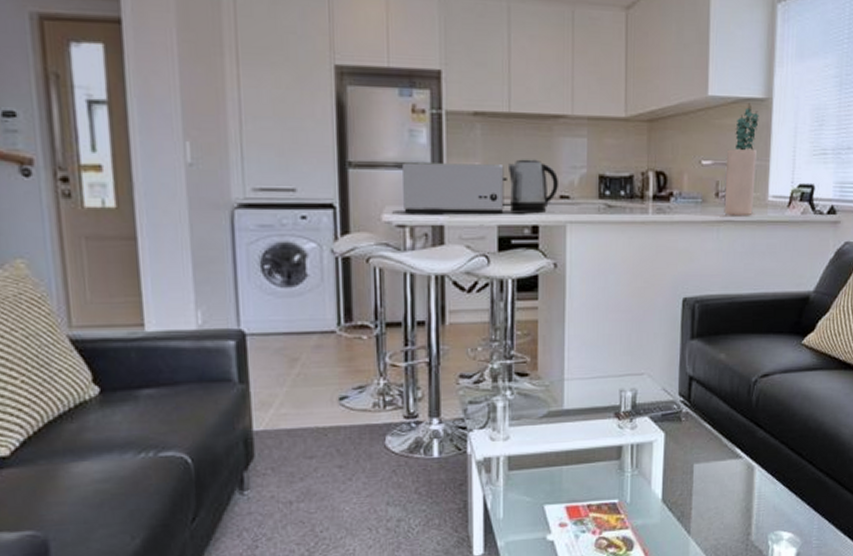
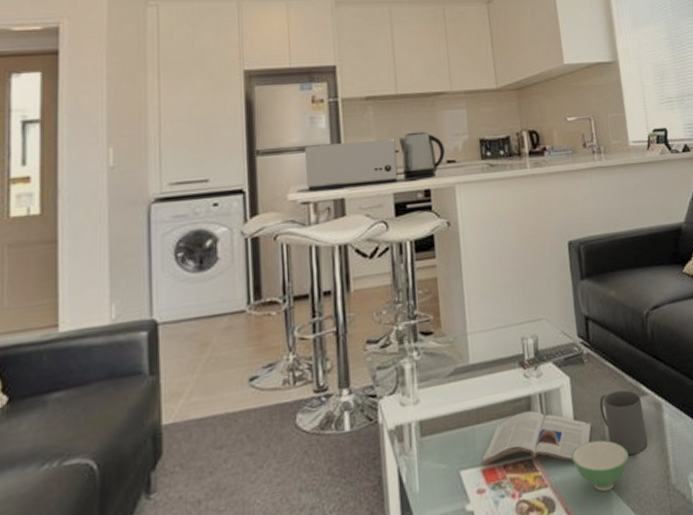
magazine: none [567,459,680,510] -> present [482,410,592,465]
bowl: none [655,493,714,539] -> present [571,439,629,492]
cup: none [691,451,735,511] -> present [599,389,648,456]
vase: present [724,103,759,216] -> none [587,66,618,163]

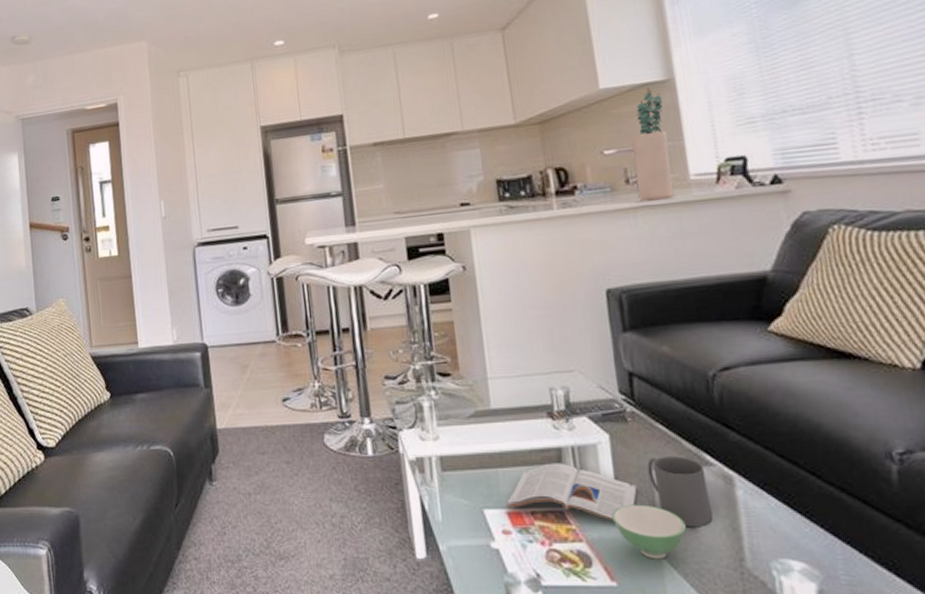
toaster: present [304,139,399,192] -> none [317,184,409,236]
kettle: present [398,131,445,181] -> none [408,174,458,225]
vase: none [587,66,618,163] -> present [631,87,674,201]

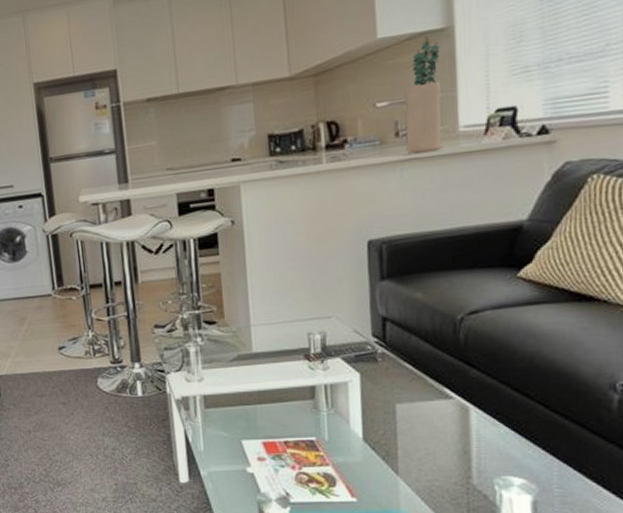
magazine: present [507,462,638,522] -> none [263,399,382,448]
bowl: present [611,504,687,560] -> none [356,433,423,479]
cup: present [647,456,713,528] -> none [392,391,447,452]

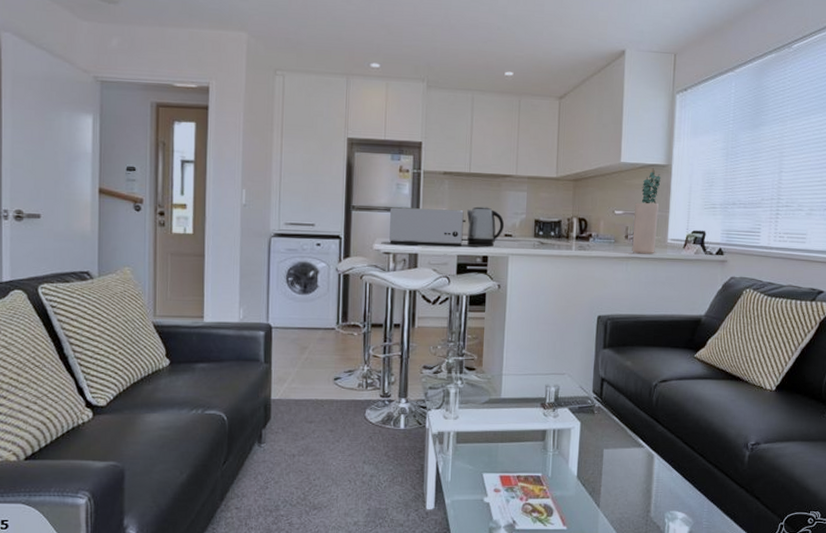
toaster: none [91,140,182,194] -> present [389,207,466,247]
kettle: none [180,130,229,181] -> present [466,206,504,248]

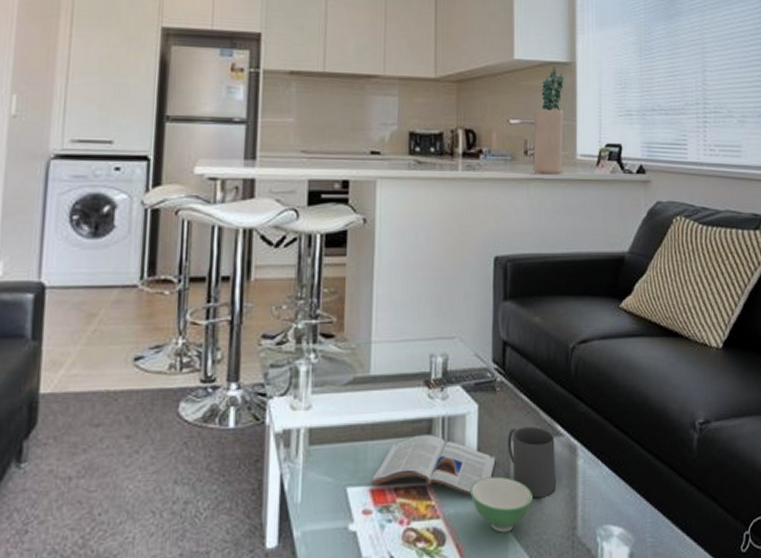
toaster: present [389,207,466,247] -> none [216,117,320,169]
kettle: present [466,206,504,248] -> none [320,115,369,169]
magazine: none [501,441,592,484] -> present [371,434,496,496]
bowl: none [571,472,619,511] -> present [469,476,534,533]
cup: none [601,440,638,489] -> present [508,427,555,499]

